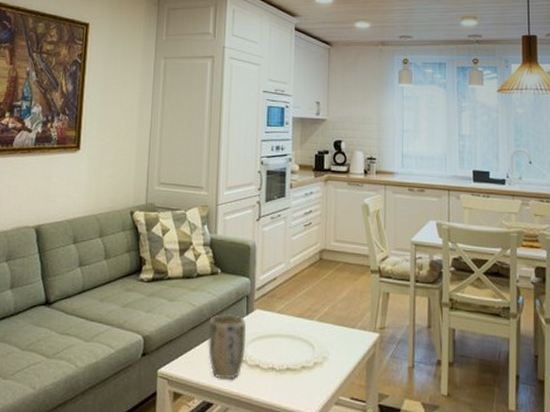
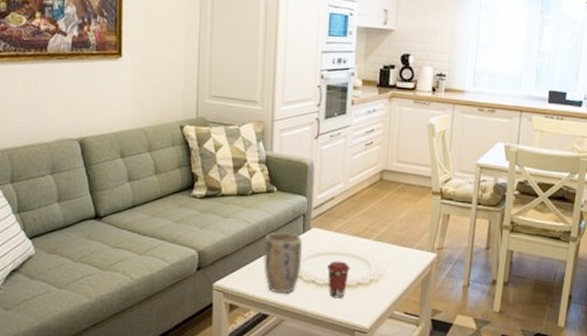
coffee cup: none [271,343,294,383] -> present [327,261,350,298]

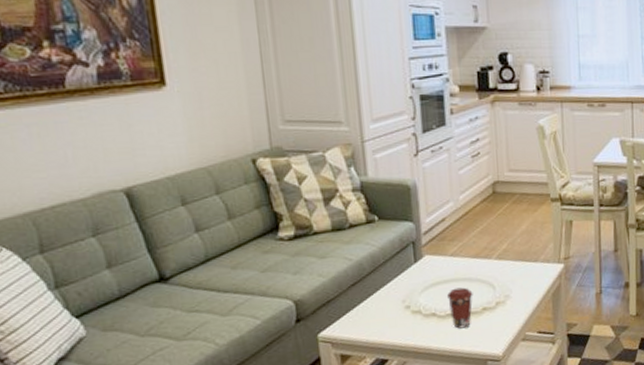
plant pot: present [264,232,302,293] -> none [371,264,418,334]

